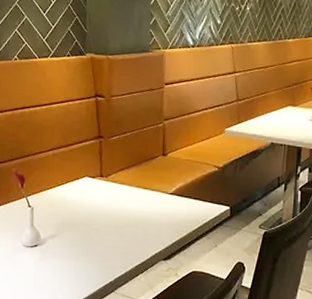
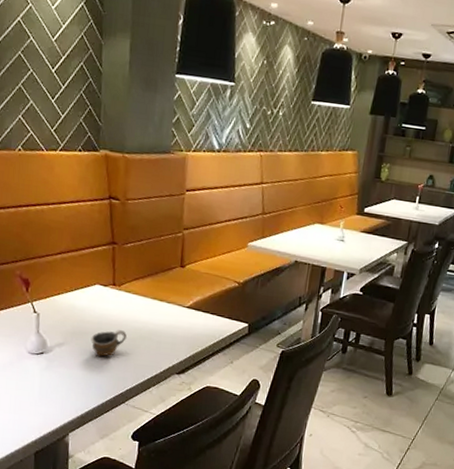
cup: none [81,219,115,246] -> present [91,330,127,356]

